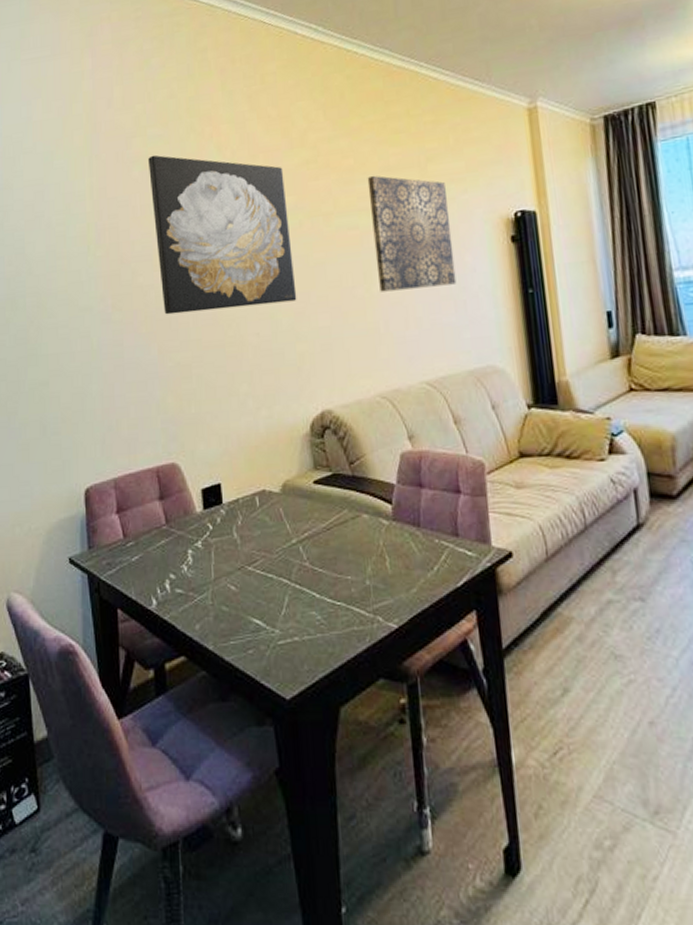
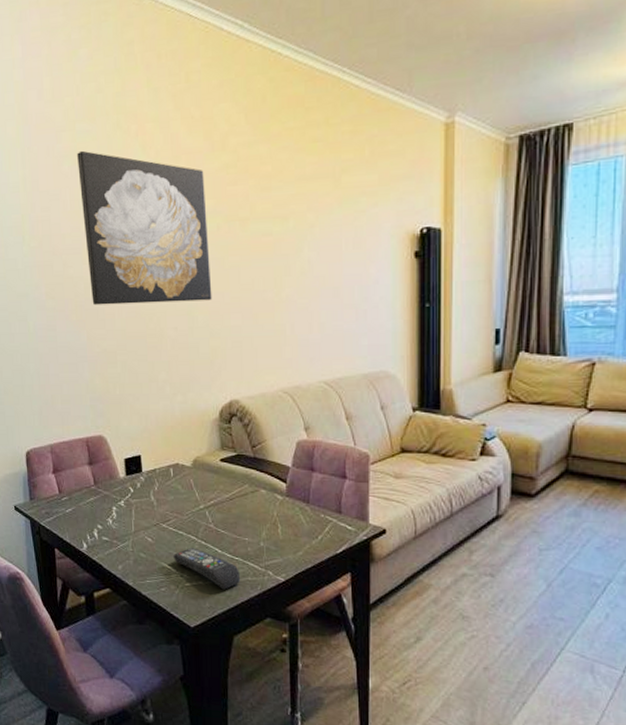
remote control: none [262,594,344,646] -> present [173,548,240,590]
wall art: present [367,175,457,292] -> none [283,183,359,297]

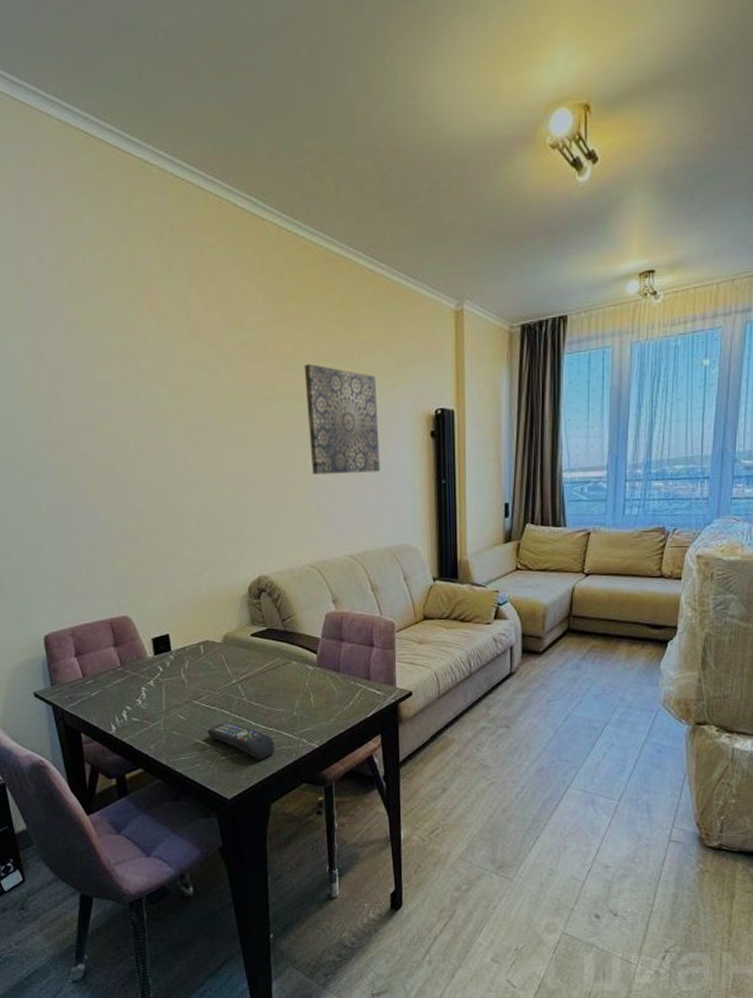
wall art: present [77,150,212,306] -> none [86,322,237,484]
wall art: none [283,183,359,297] -> present [304,363,381,475]

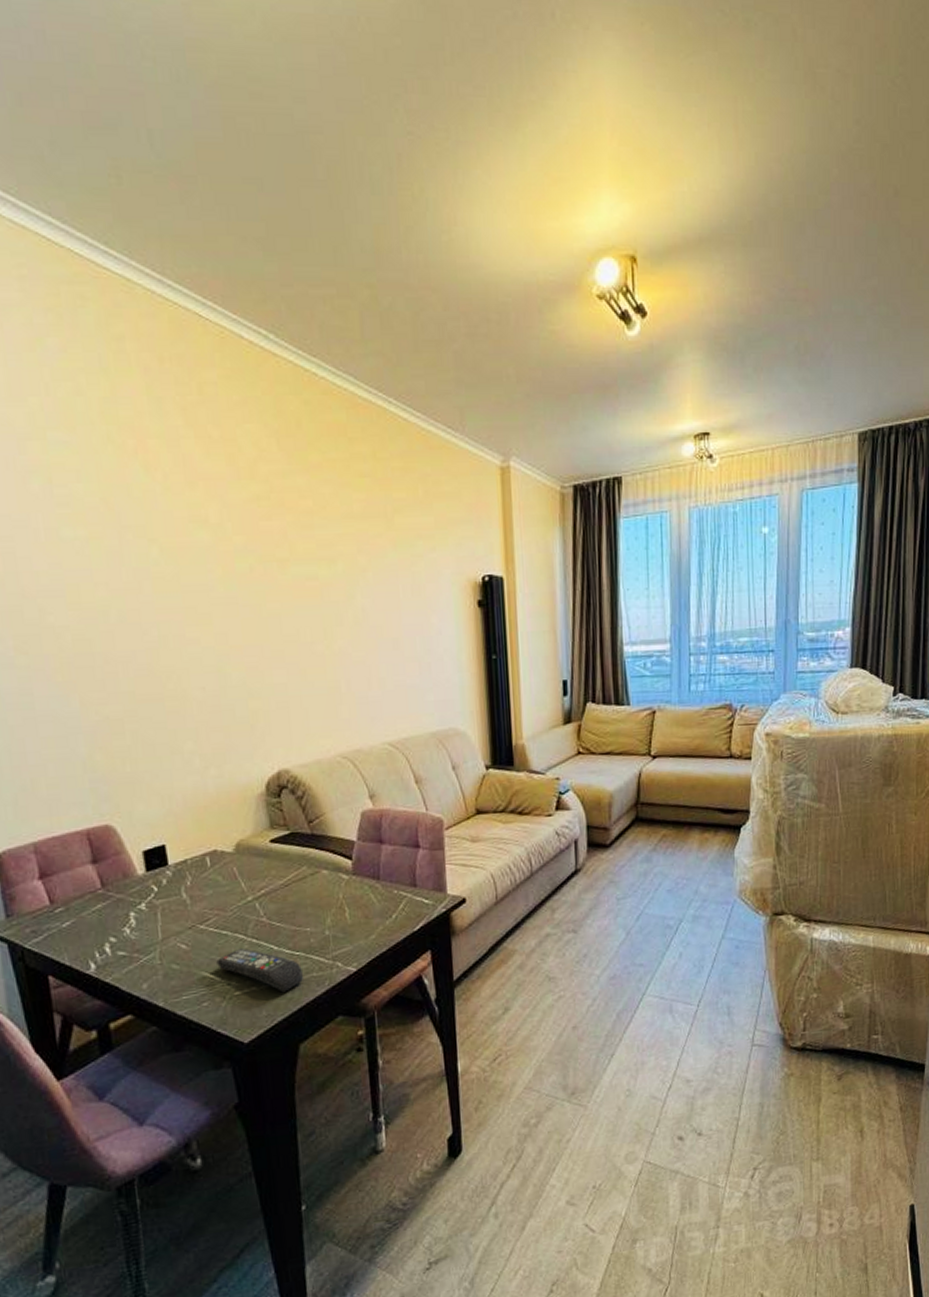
wall art: present [304,363,381,475] -> none [328,521,422,650]

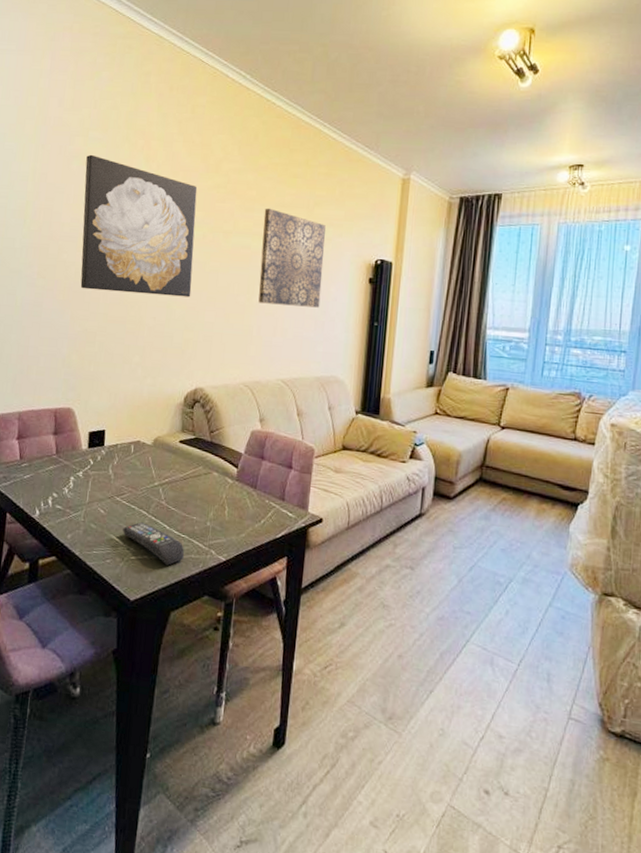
wall art: none [51,466,249,662] -> present [80,154,198,297]
wall art: none [328,521,422,650] -> present [258,208,326,308]

